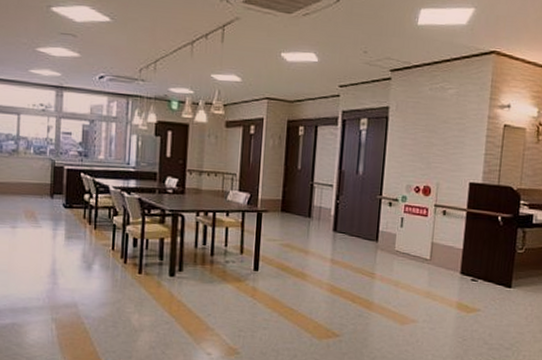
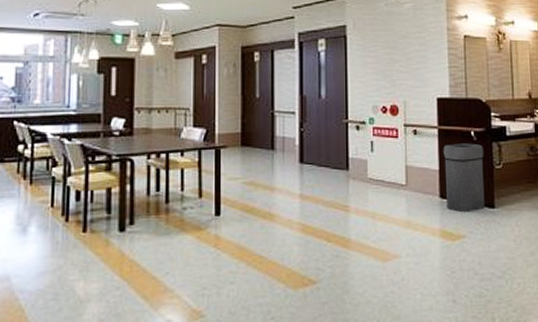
trash bin: none [466,226,508,290] -> present [443,143,485,213]

